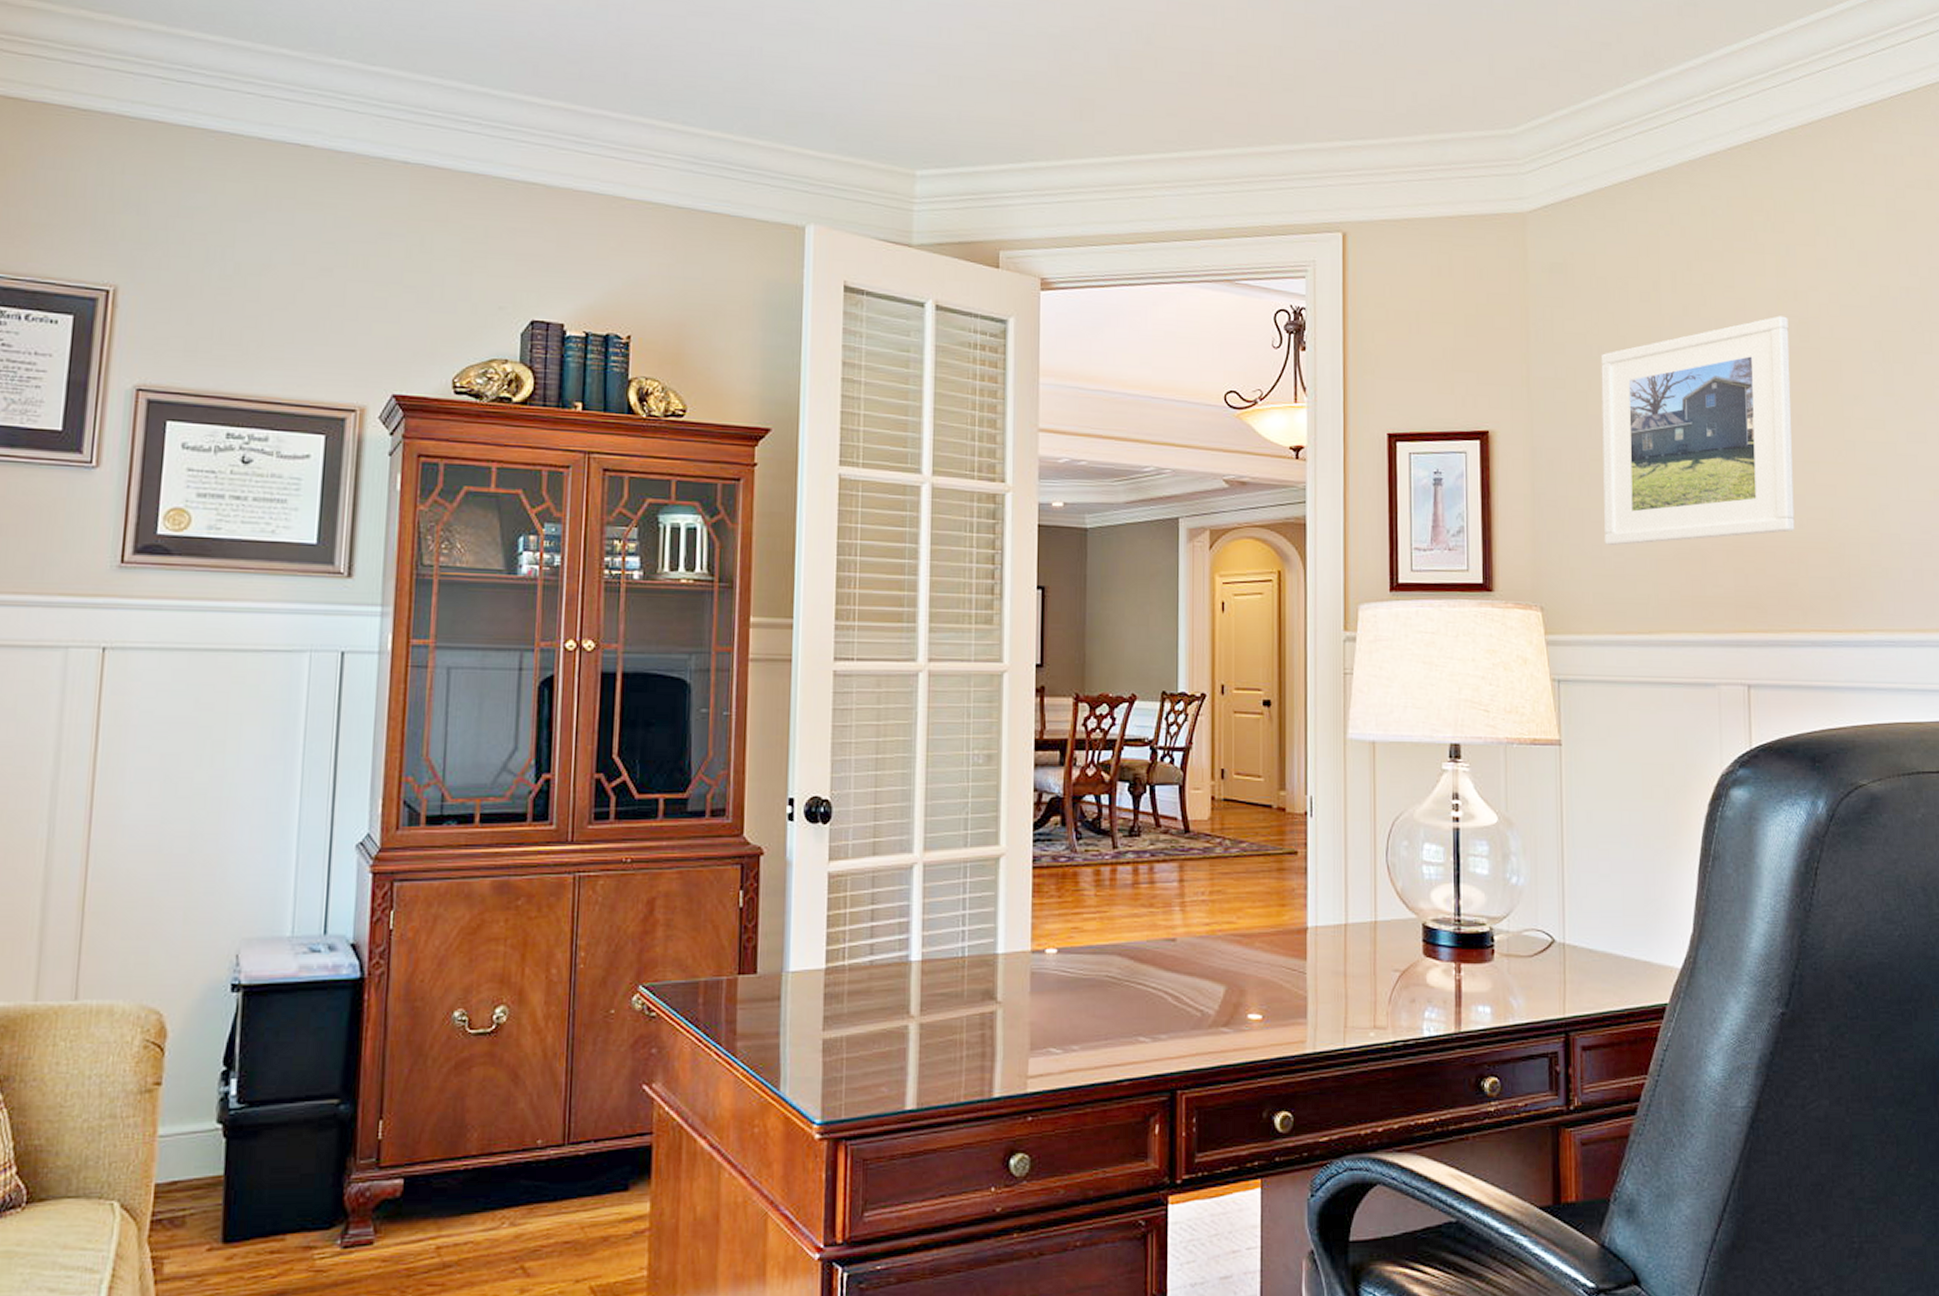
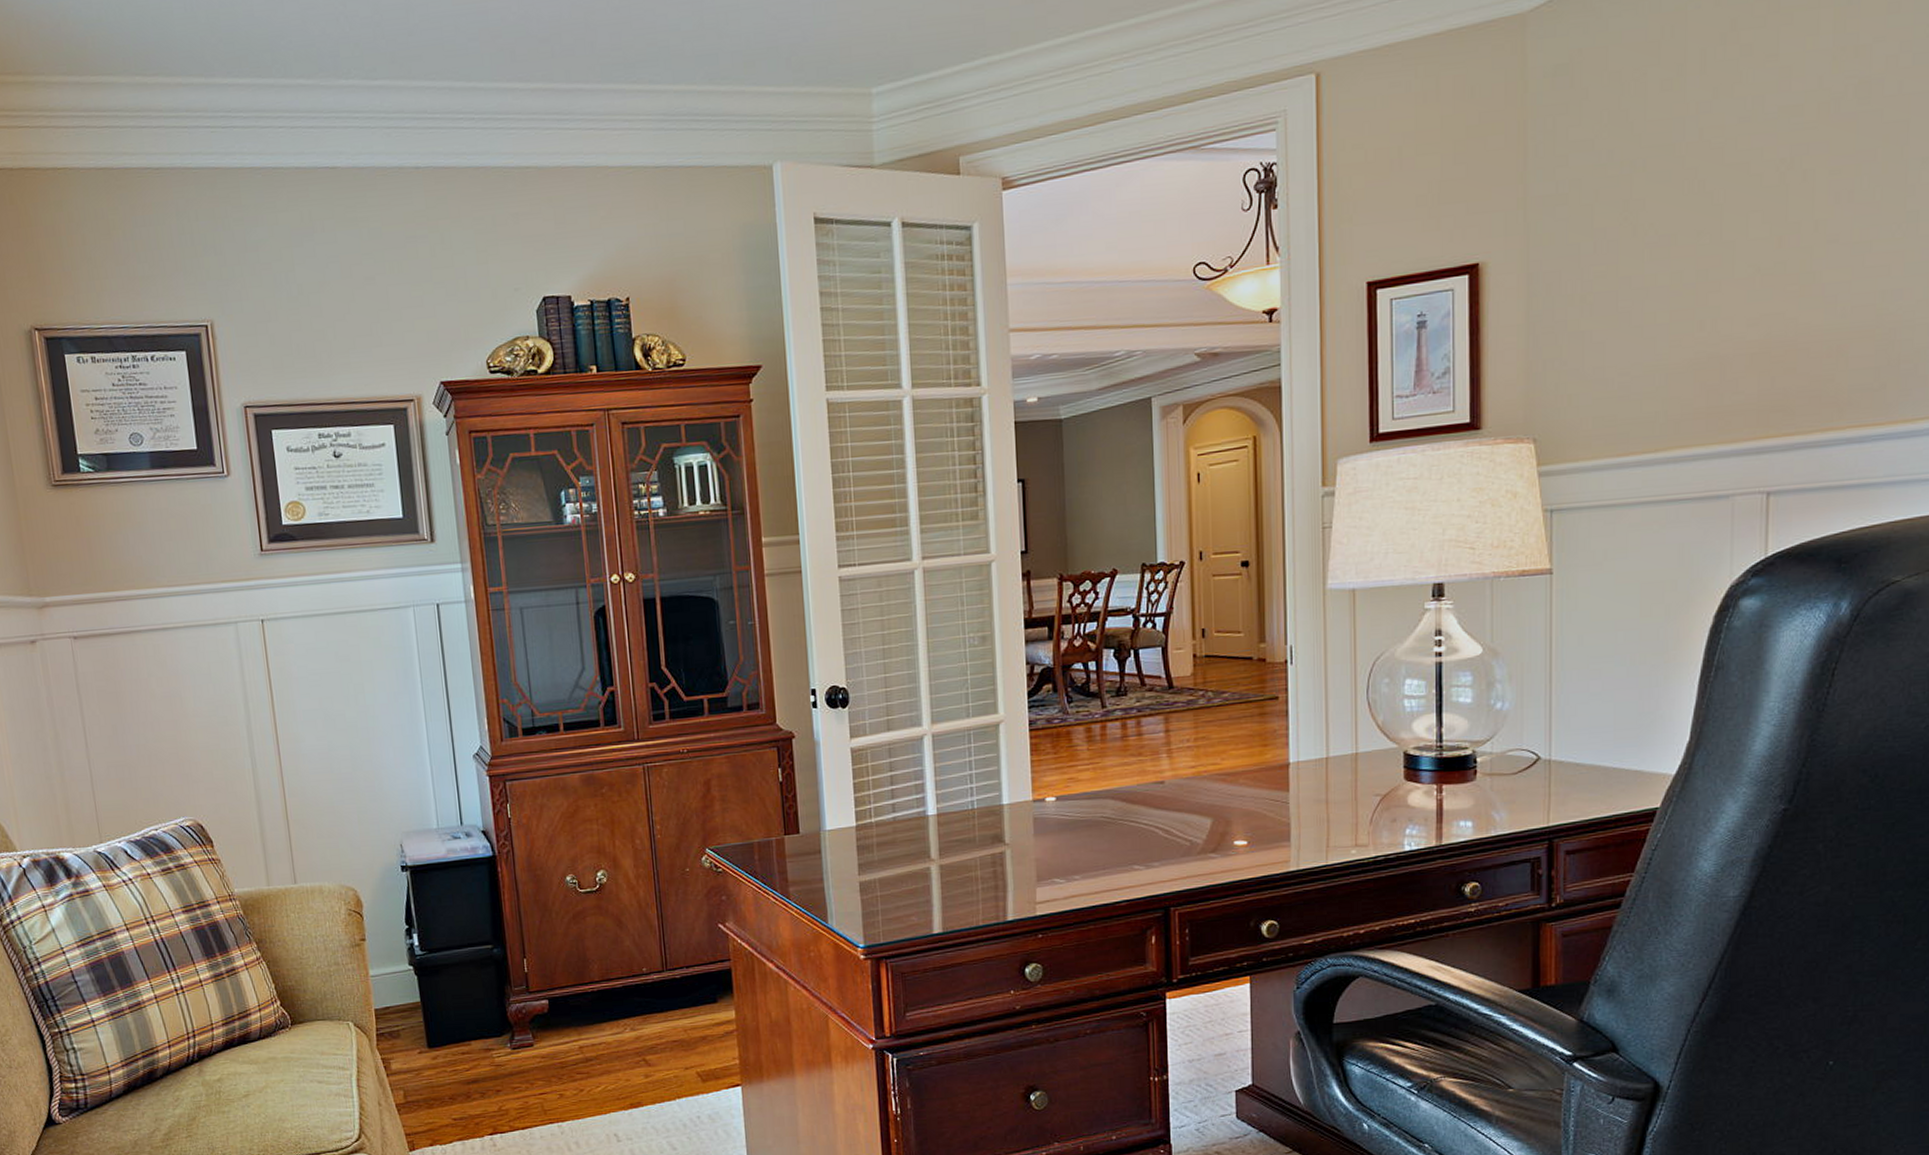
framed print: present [1601,315,1795,545] -> none [1608,78,1845,366]

